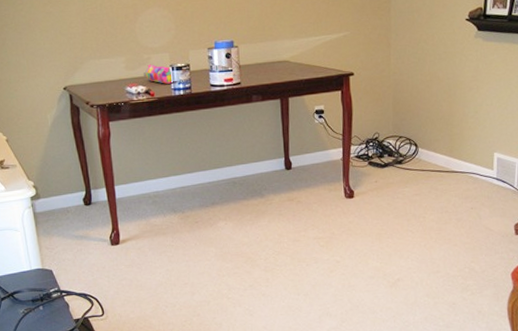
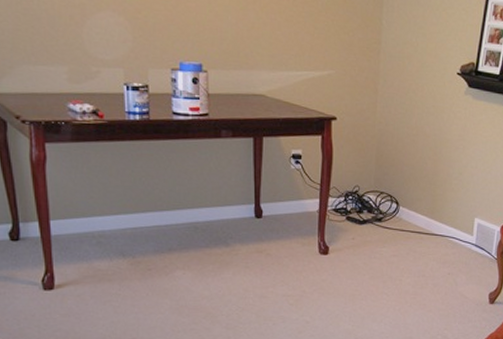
pencil case: present [143,64,174,84] -> none [90,79,128,106]

